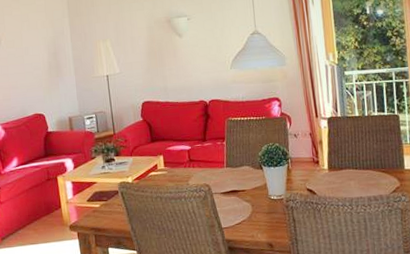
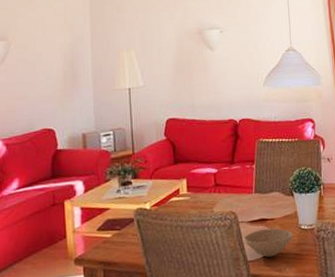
bowl: none [218,199,264,225] -> present [244,228,294,257]

